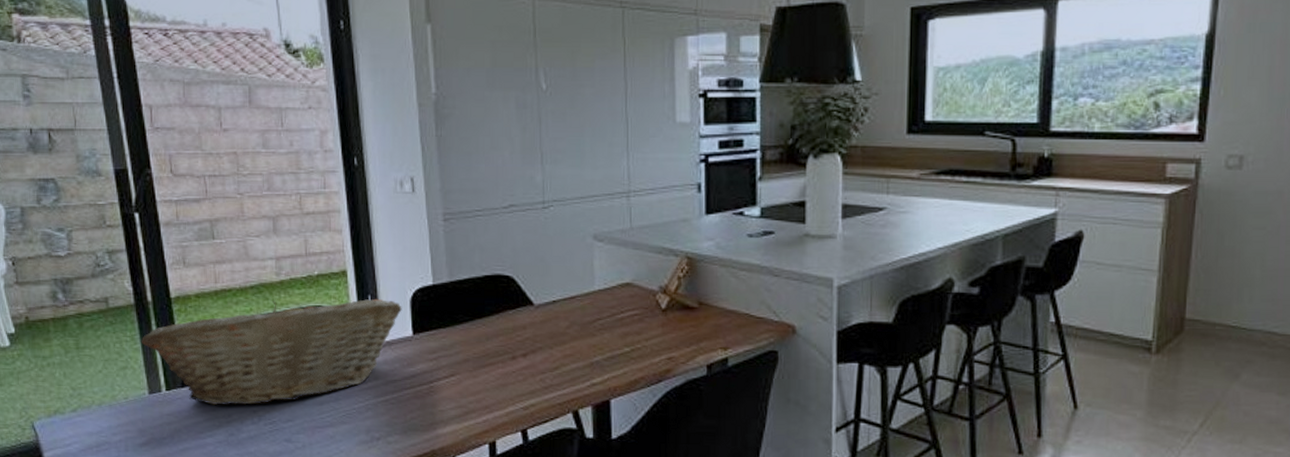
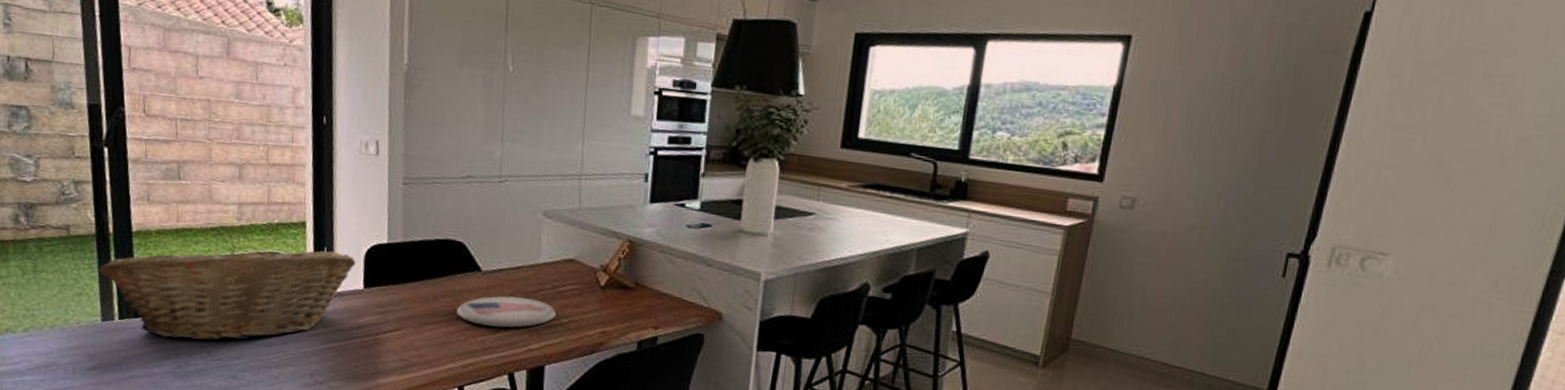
plate: none [511,328,618,364] -> present [456,296,557,328]

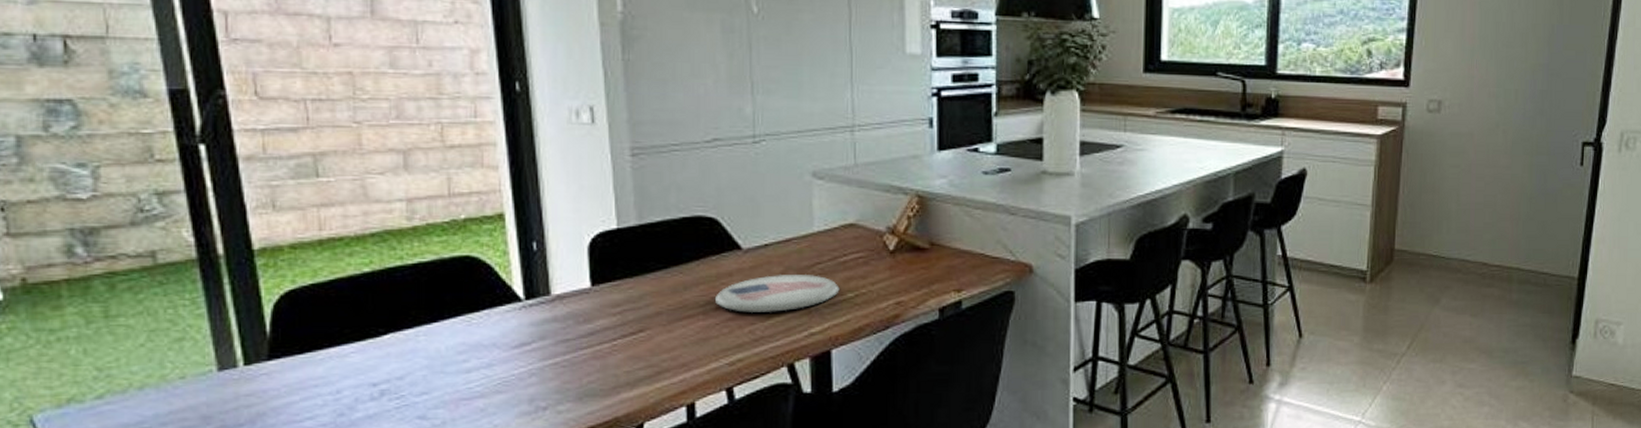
fruit basket: present [98,244,356,341] -> none [207,245,577,381]

